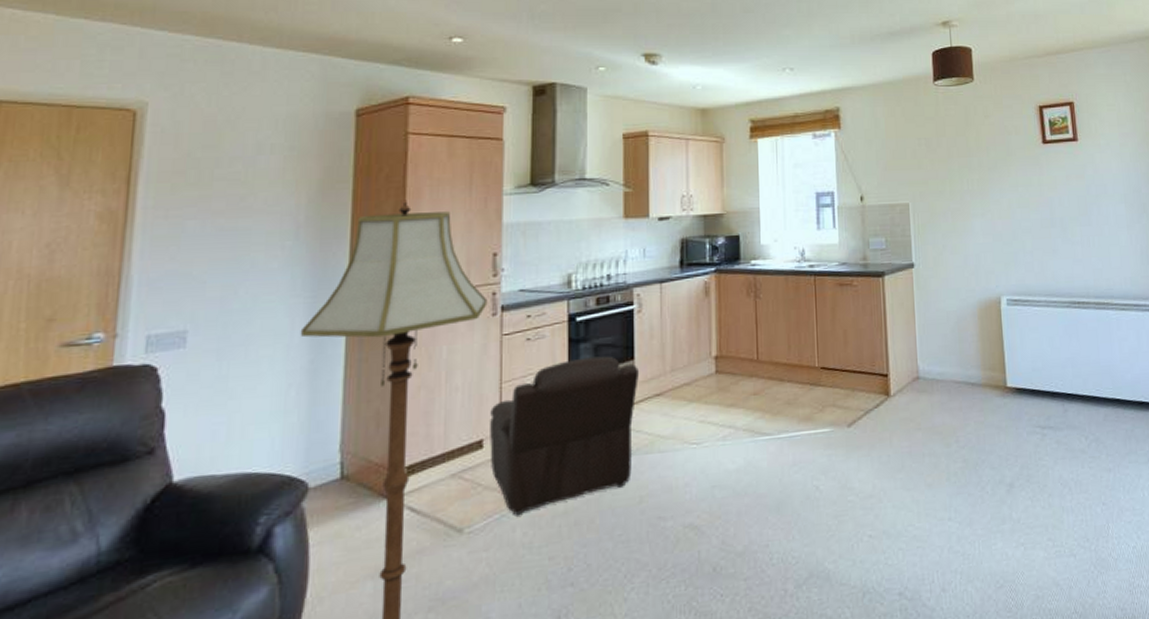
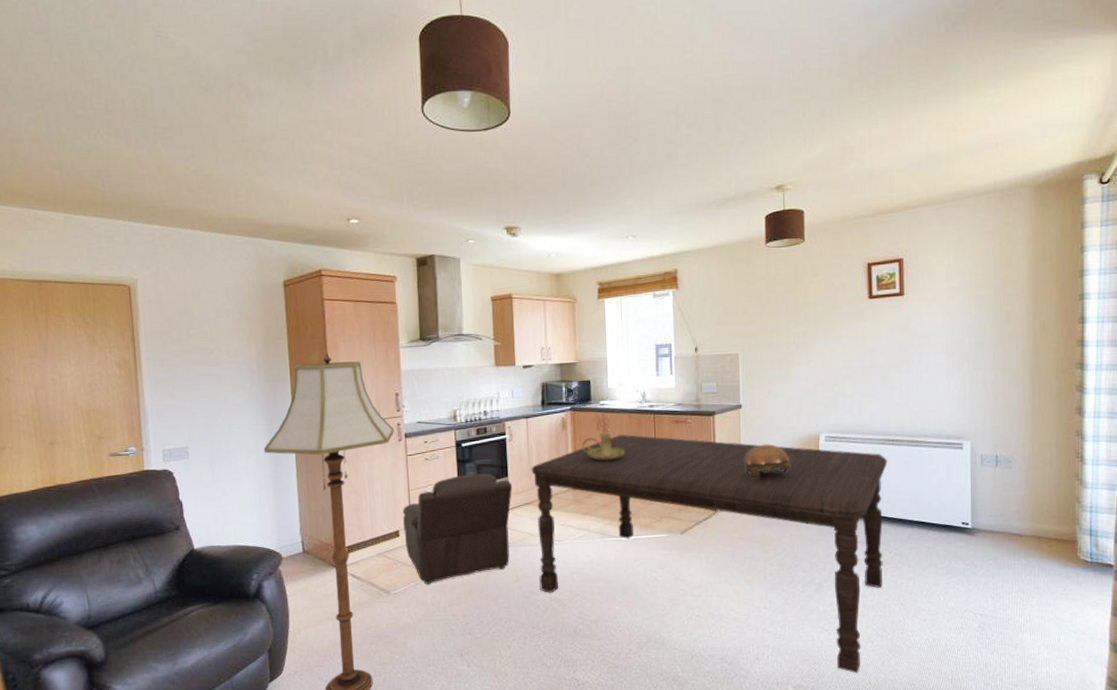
dining table: none [664,301,1080,601] -> present [531,434,888,674]
candle holder: none [729,299,781,335] -> present [582,432,626,460]
decorative bowl: none [920,309,971,353] -> present [745,444,790,479]

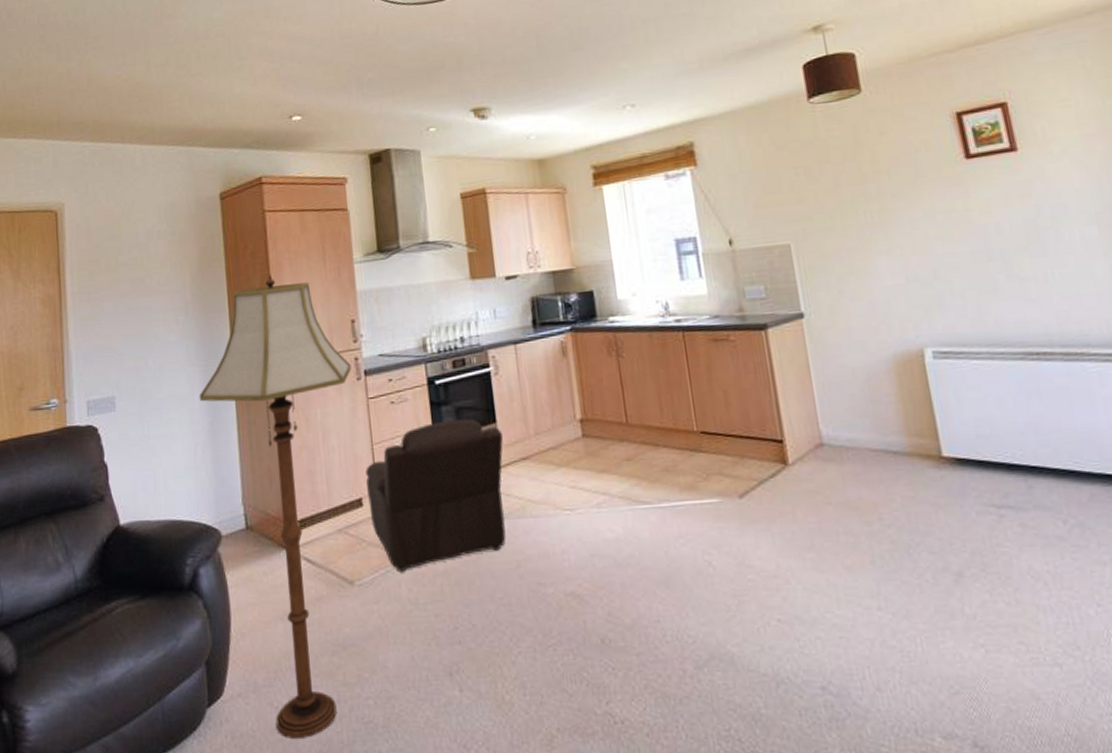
dining table: present [531,434,888,674] -> none [525,360,1061,718]
candle holder: present [582,432,626,460] -> none [590,358,650,397]
decorative bowl: present [745,444,790,479] -> none [818,365,887,416]

